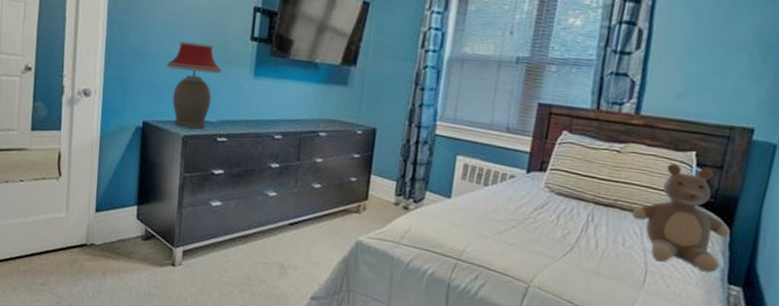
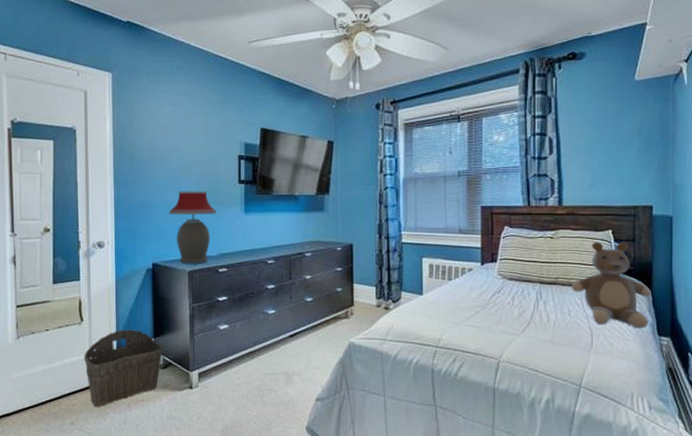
wicker basket: none [59,191,147,272] -> present [84,329,163,408]

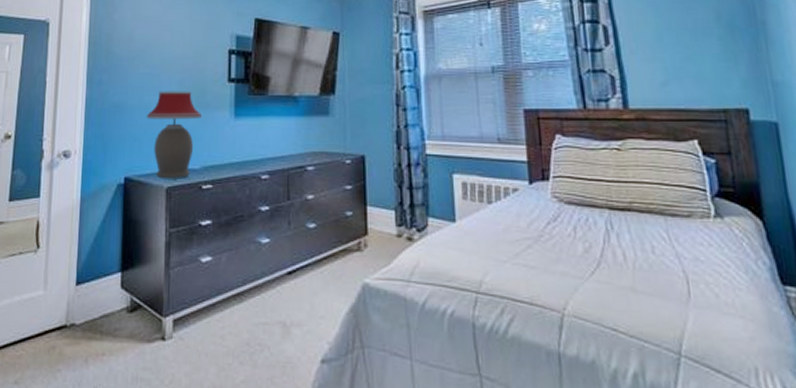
wicker basket: present [84,329,163,408] -> none [37,260,132,362]
teddy bear: present [572,241,651,329] -> none [652,154,766,274]

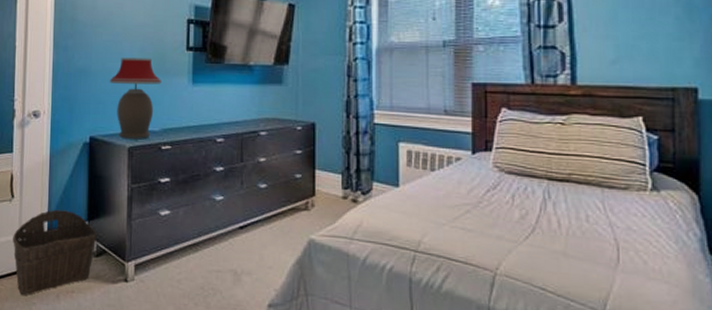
wicker basket: none [37,260,132,362] -> present [13,209,97,297]

